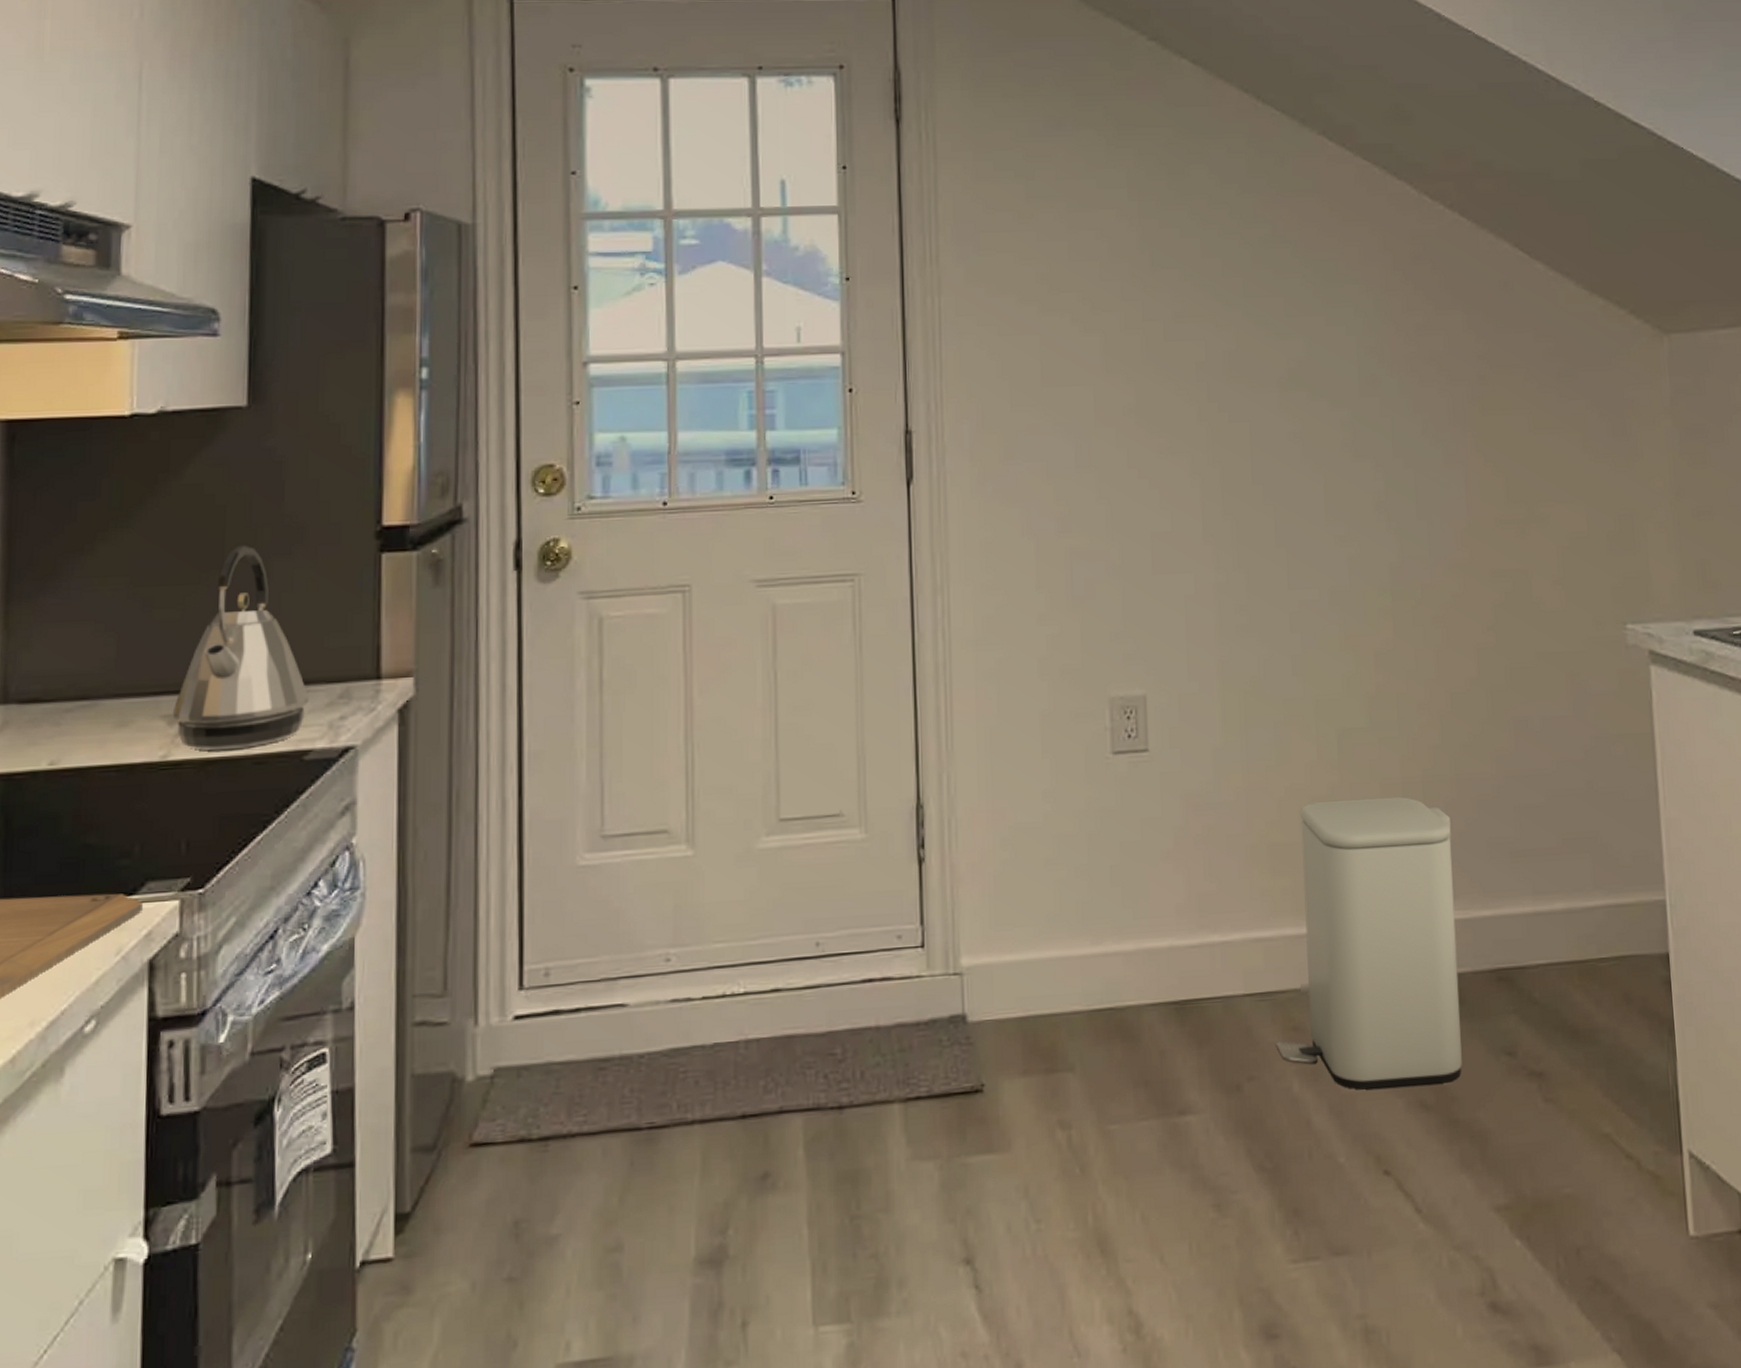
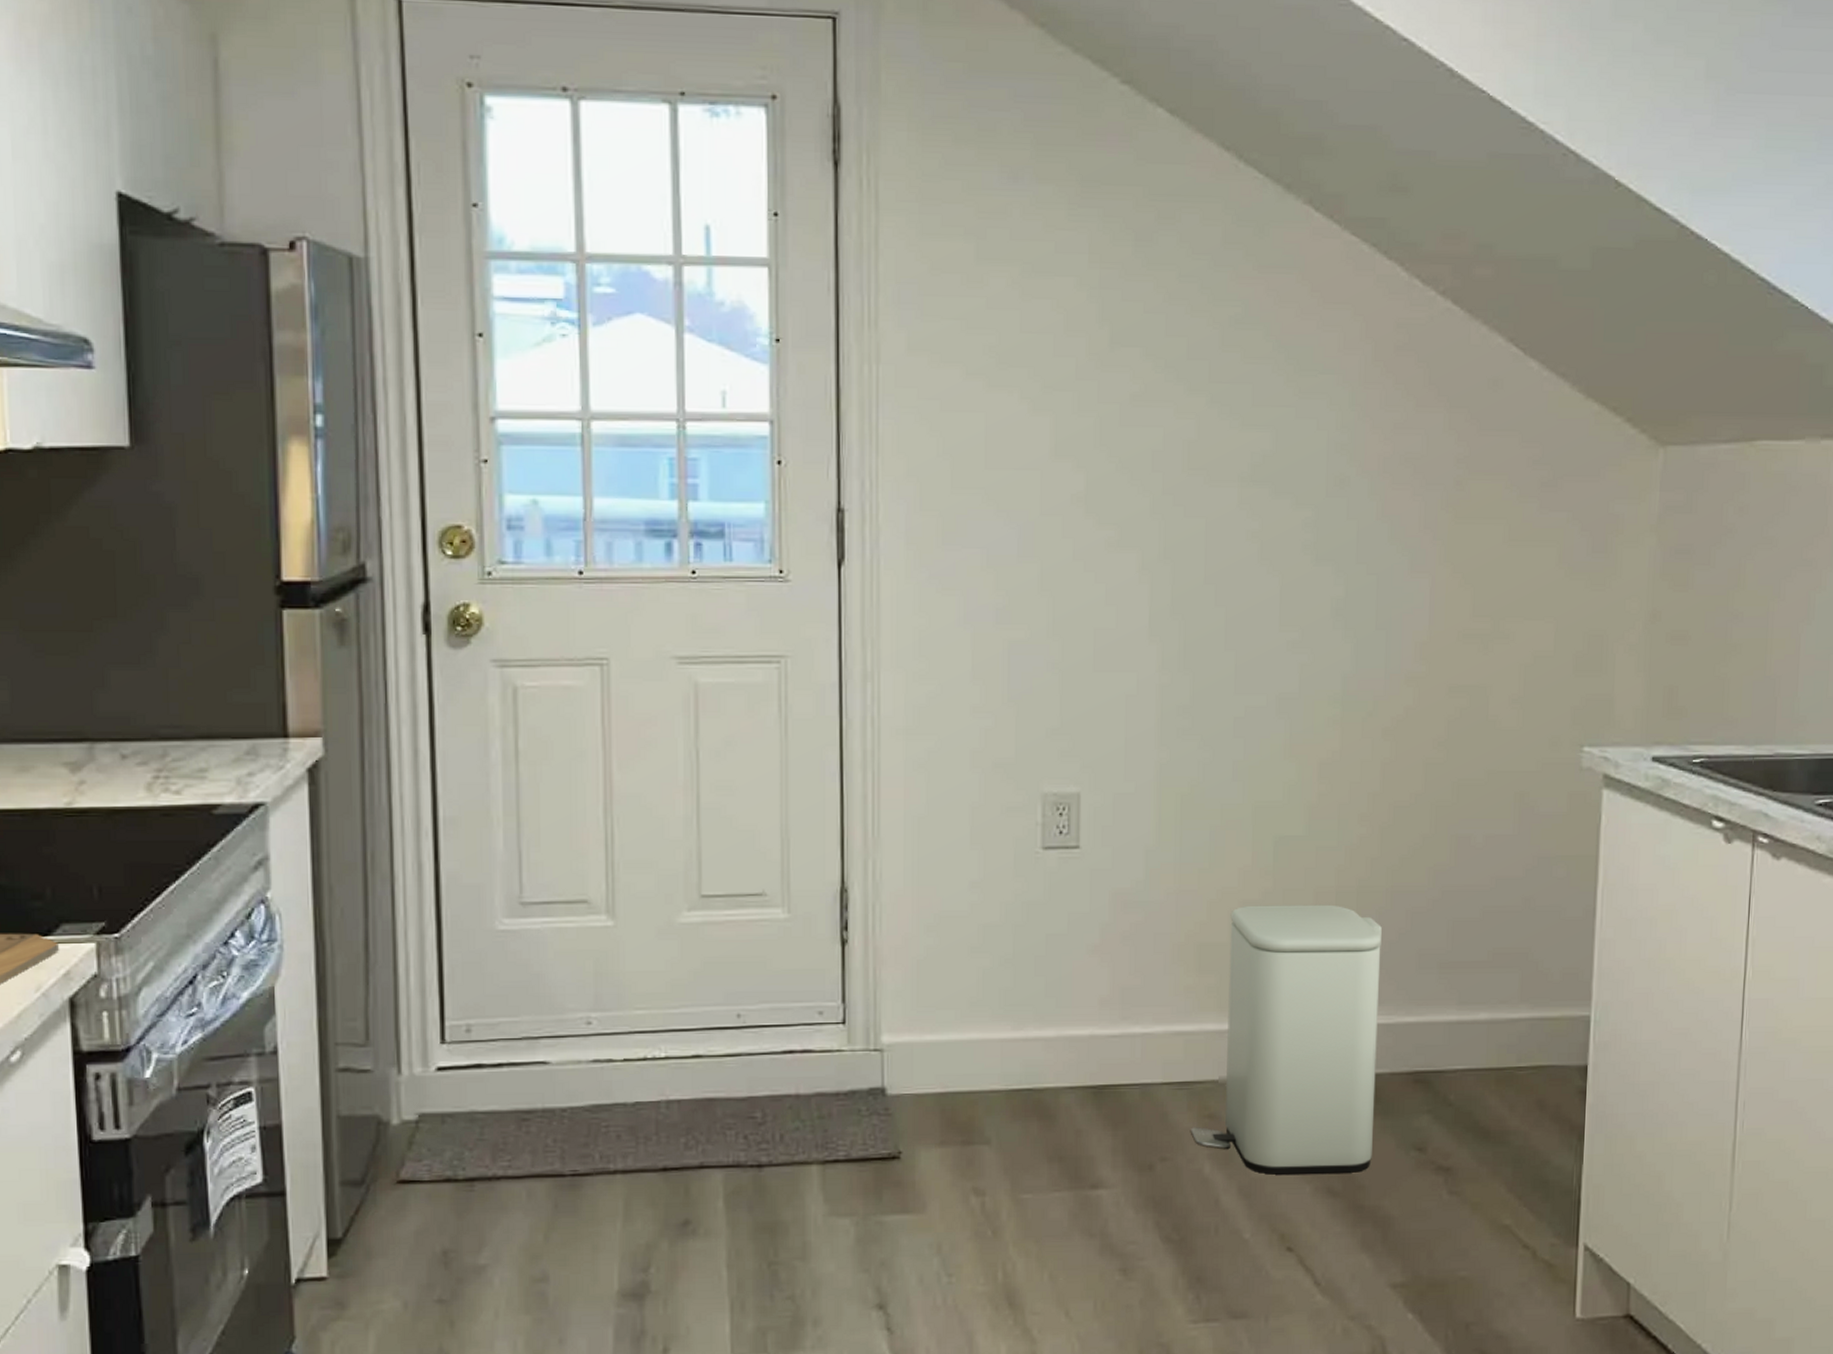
kettle: present [172,544,309,751] -> none [74,593,215,801]

